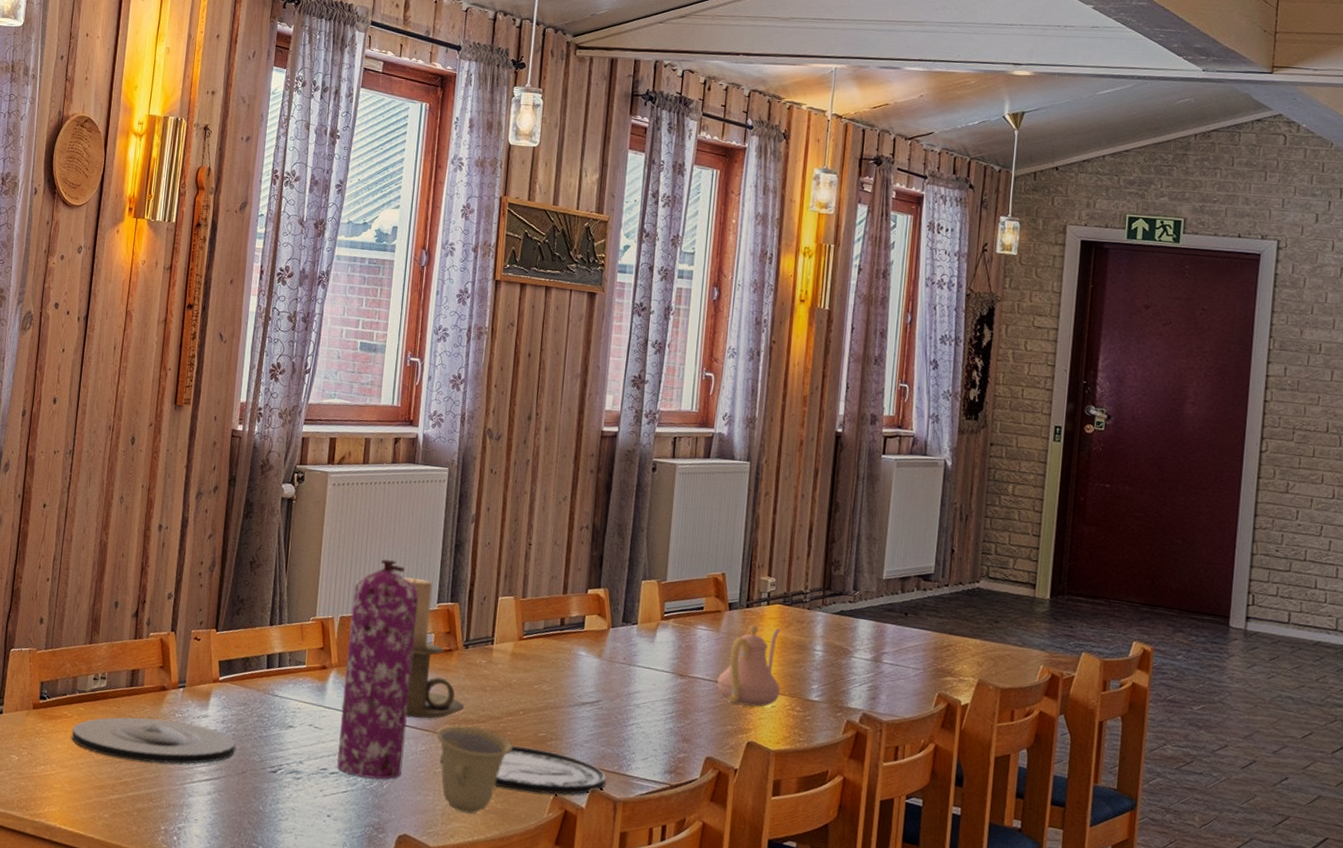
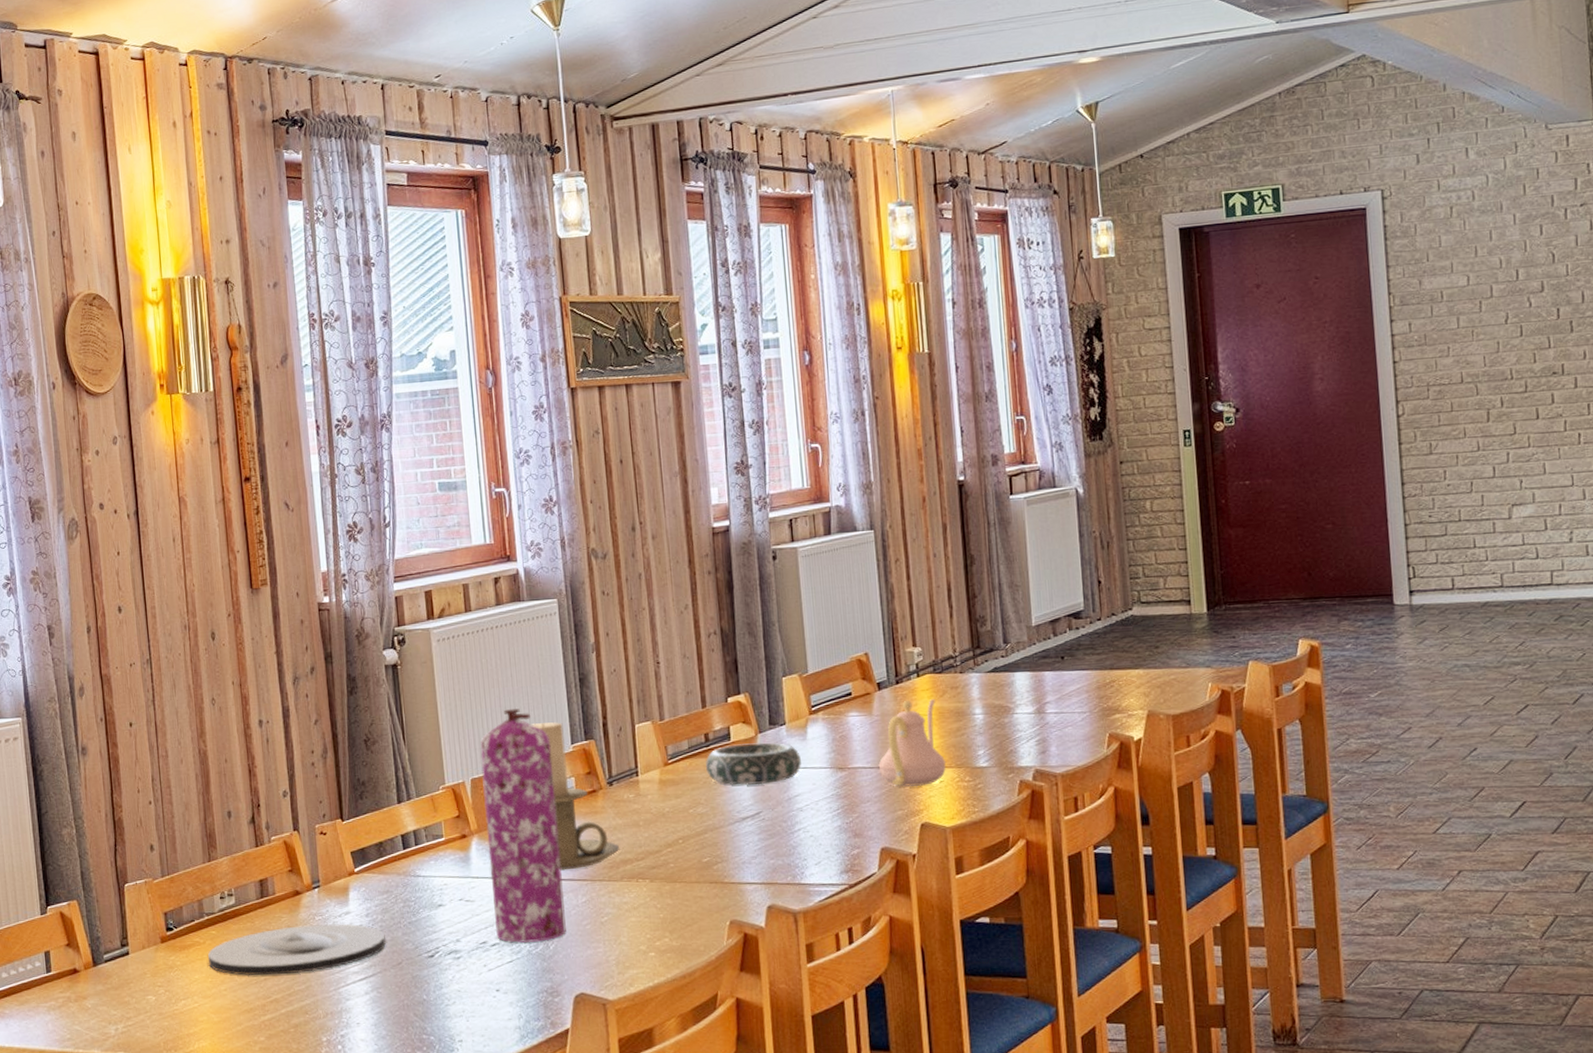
cup: present [436,725,513,814] -> none [595,866,678,958]
plate: present [440,745,607,795] -> none [604,875,783,924]
decorative bowl: none [557,633,646,676] -> present [706,742,801,786]

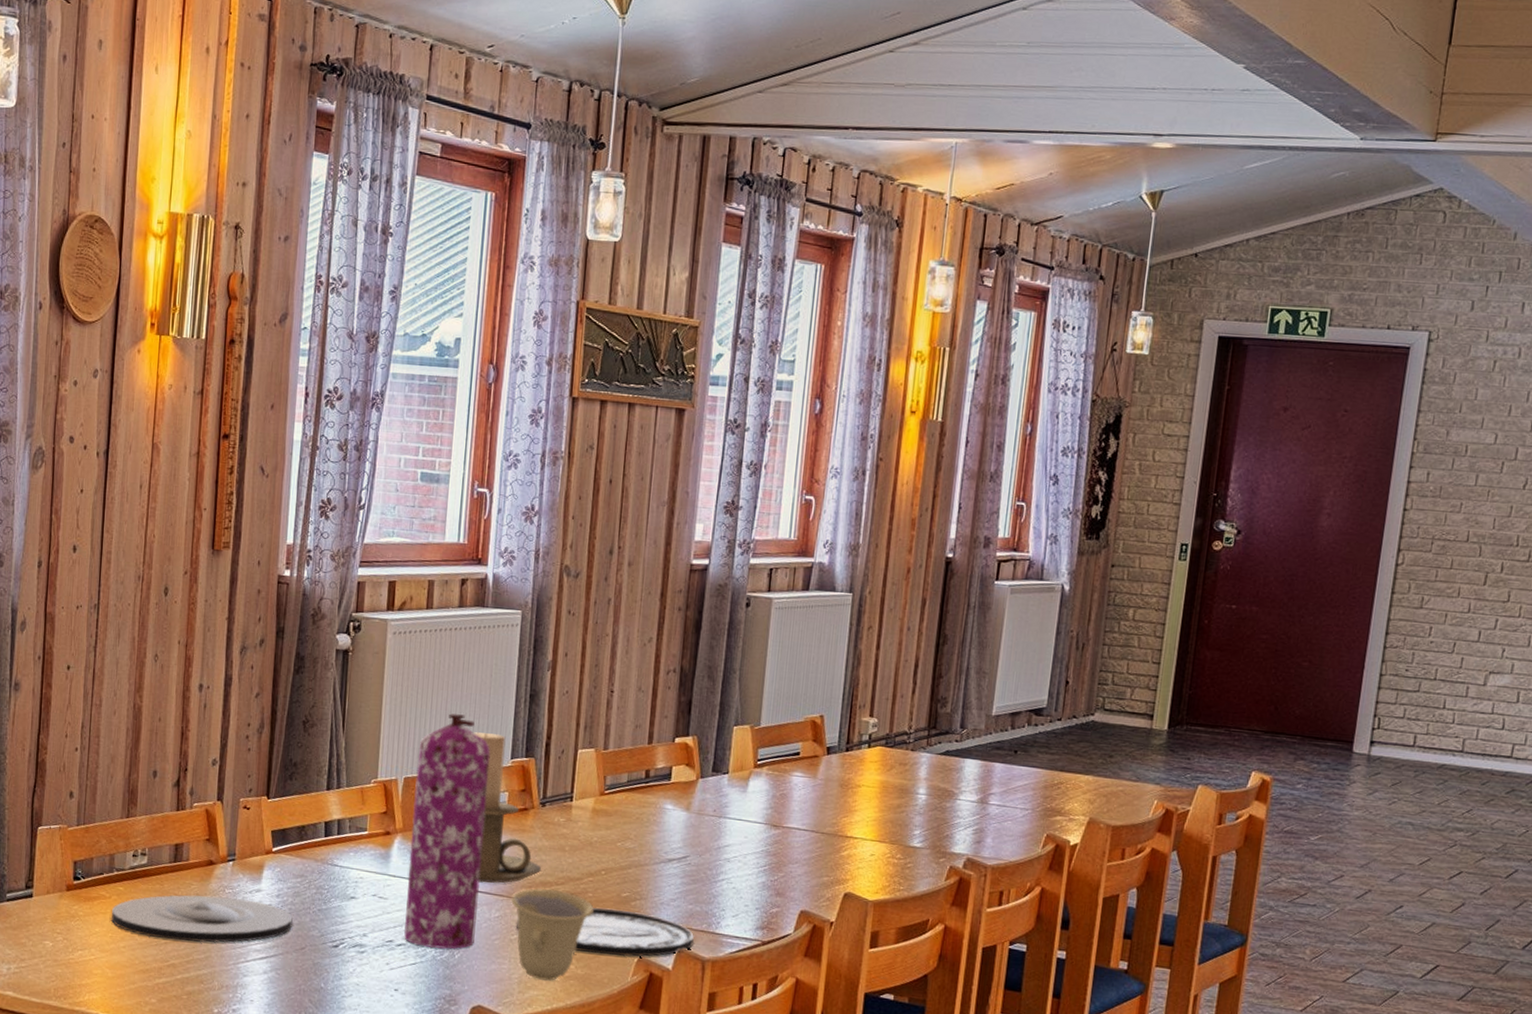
cup: none [595,866,678,958] -> present [511,888,594,981]
plate: none [604,875,783,924] -> present [516,907,695,957]
decorative bowl: present [706,742,801,786] -> none [641,785,738,830]
teapot: present [878,699,947,787] -> none [812,769,882,857]

